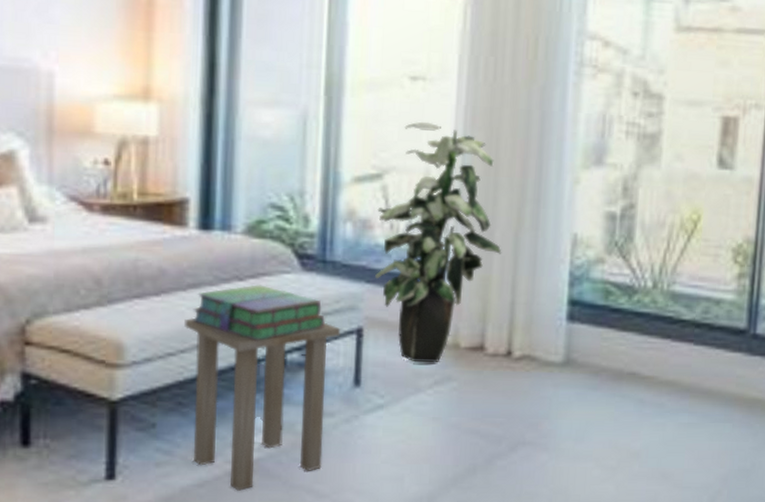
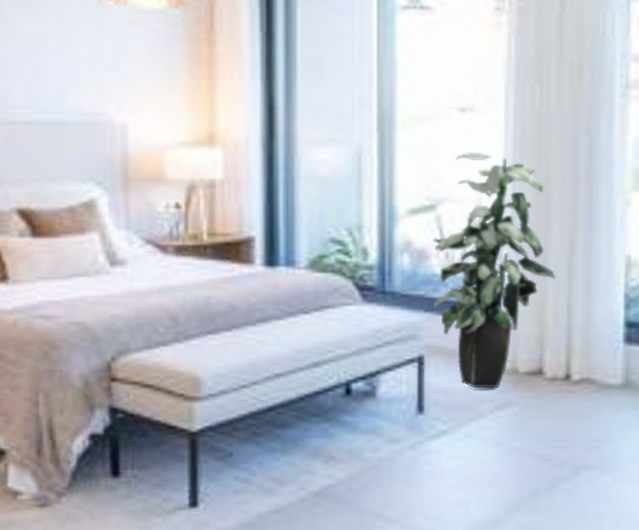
side table: present [184,317,341,491] -> none [255,350,403,516]
stack of books: present [192,285,326,341] -> none [262,317,388,371]

